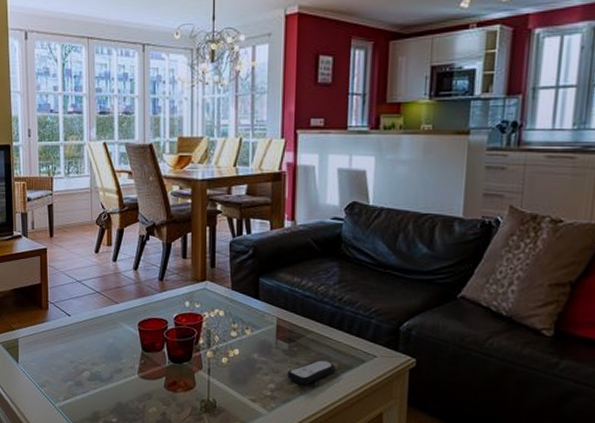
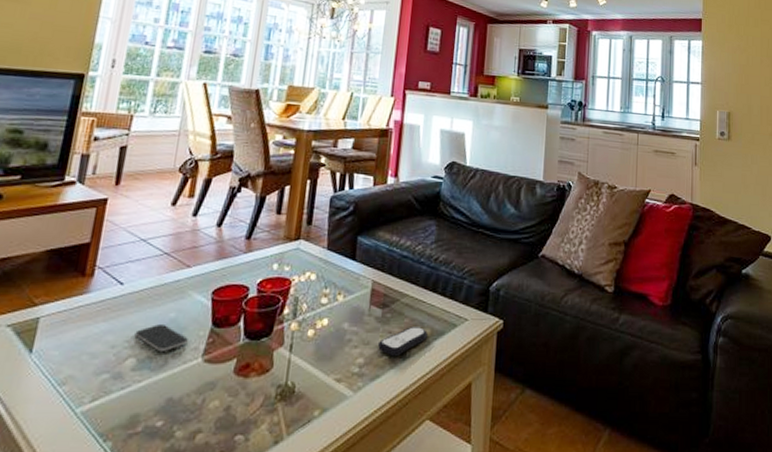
smartphone: none [85,347,125,369] -> present [135,324,188,353]

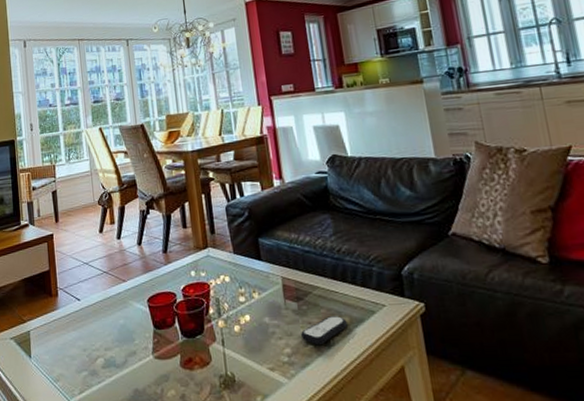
smartphone: present [135,324,188,353] -> none [98,330,138,353]

